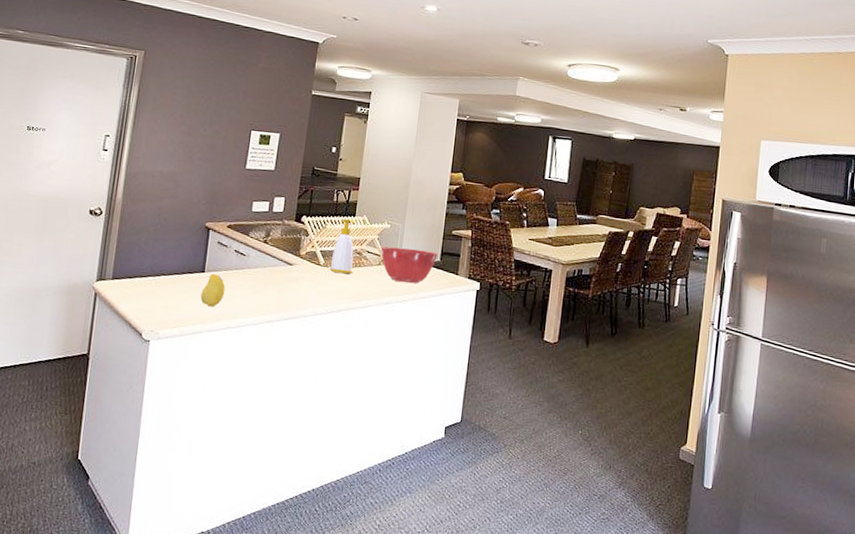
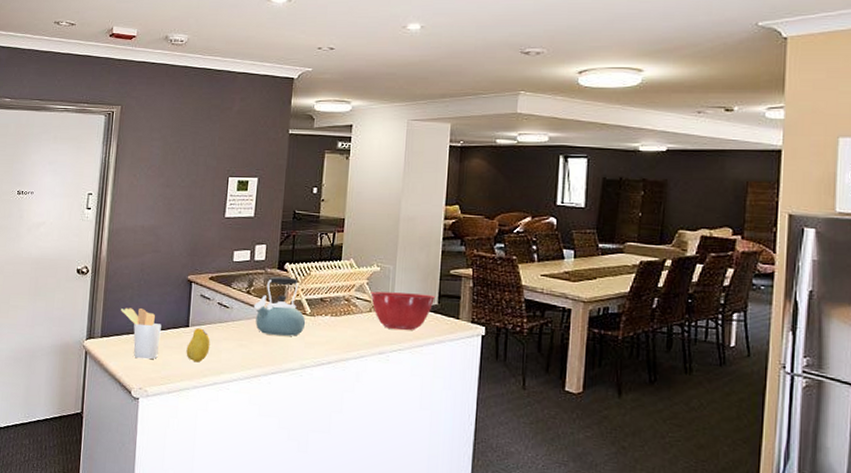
utensil holder: none [135,251,177,303] -> present [121,308,161,360]
kettle: none [269,228,320,285] -> present [253,276,306,336]
soap bottle: present [330,219,355,274] -> none [317,263,342,322]

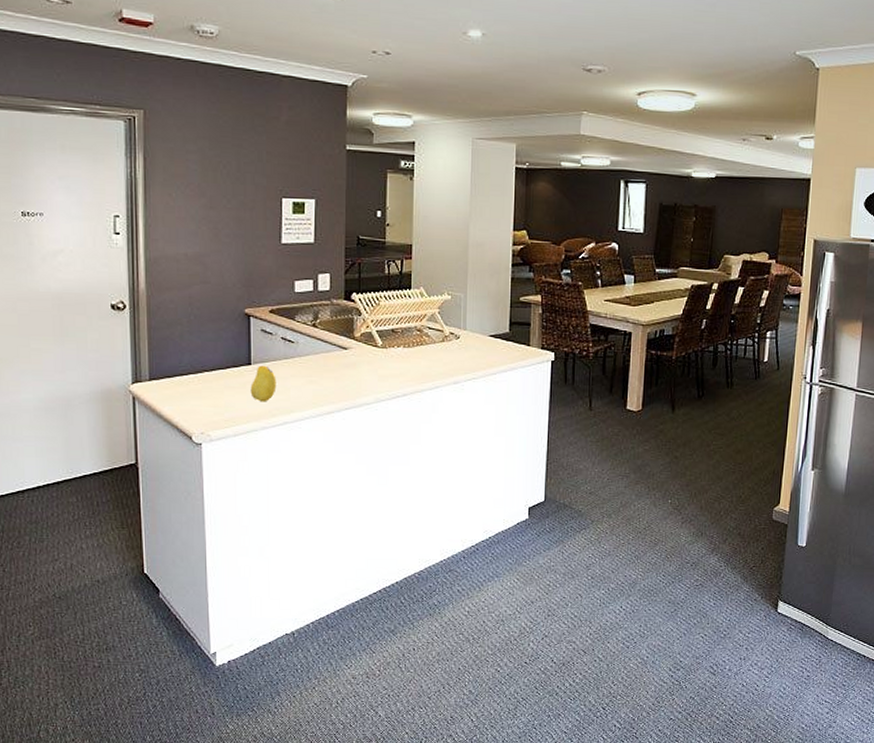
utensil holder: present [121,308,161,360] -> none [170,346,220,402]
kettle: present [253,276,306,336] -> none [320,307,378,370]
mixing bowl: present [370,291,436,330] -> none [442,320,507,358]

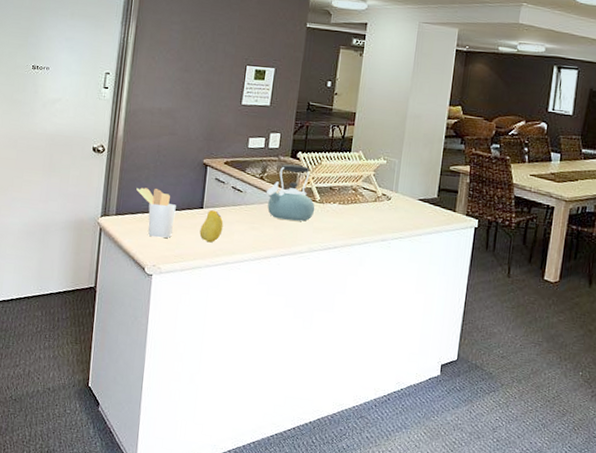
utensil holder: none [170,346,220,402] -> present [136,187,176,238]
kettle: none [320,307,378,370] -> present [266,164,315,222]

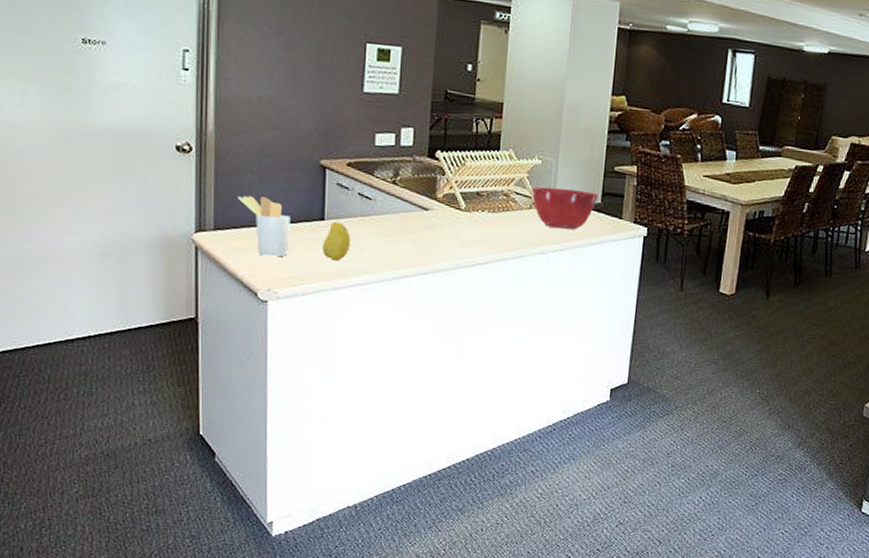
kettle: present [266,164,315,222] -> none [400,165,461,234]
mixing bowl: none [376,182,436,220] -> present [531,186,599,230]

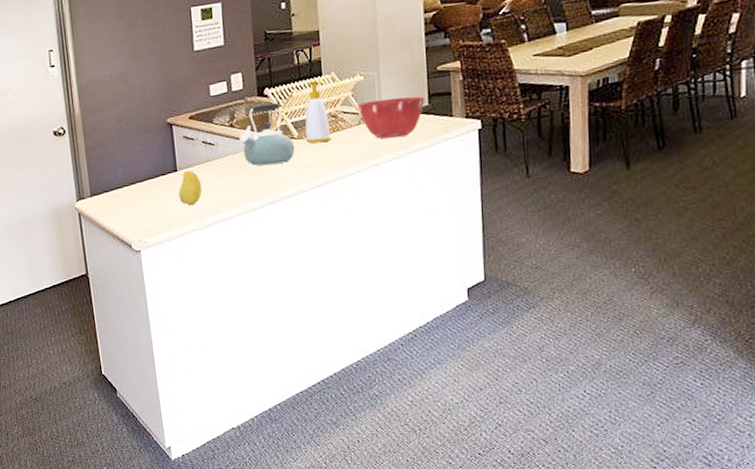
utensil holder: present [238,195,290,257] -> none [105,160,151,212]
kettle: none [400,165,461,234] -> present [239,102,295,166]
soap bottle: none [472,153,500,219] -> present [305,80,332,143]

